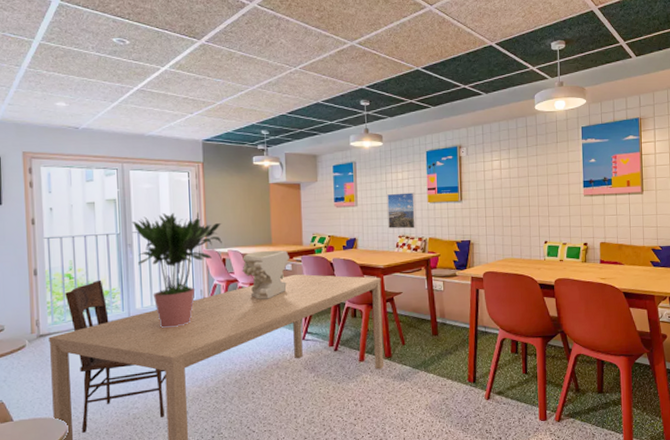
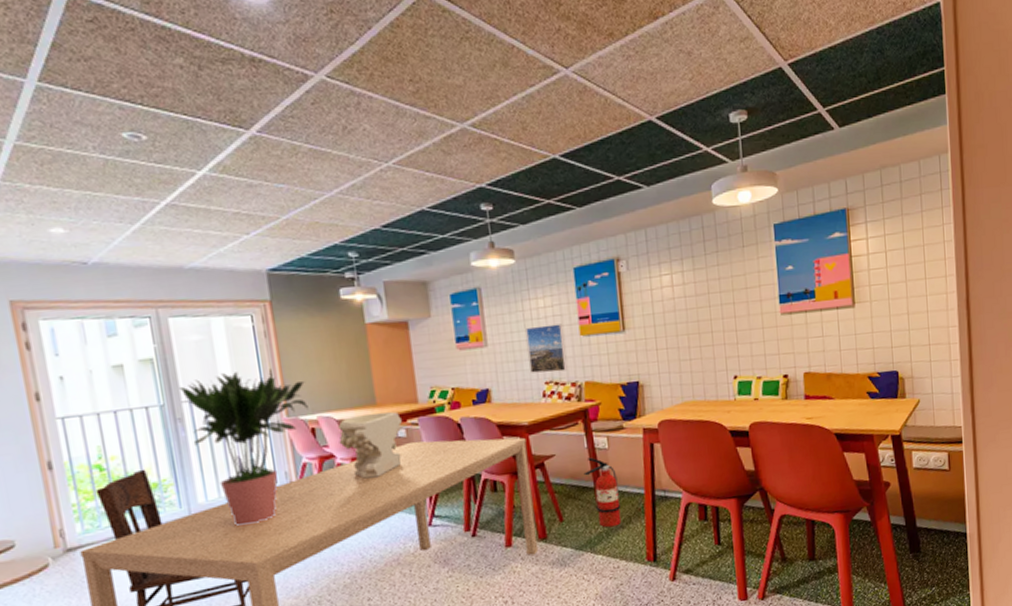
fire extinguisher: none [423,296,451,353] -> present [583,457,622,528]

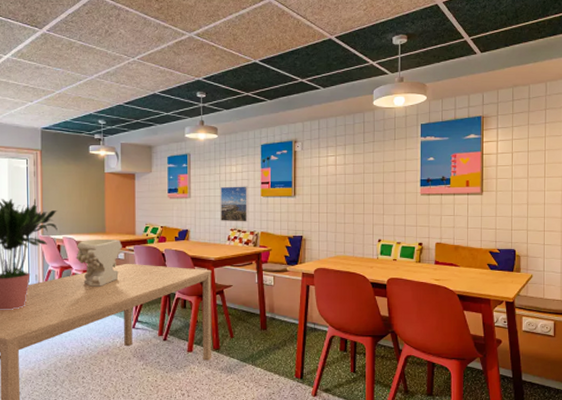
fire extinguisher: present [583,457,622,528] -> none [253,291,279,347]

